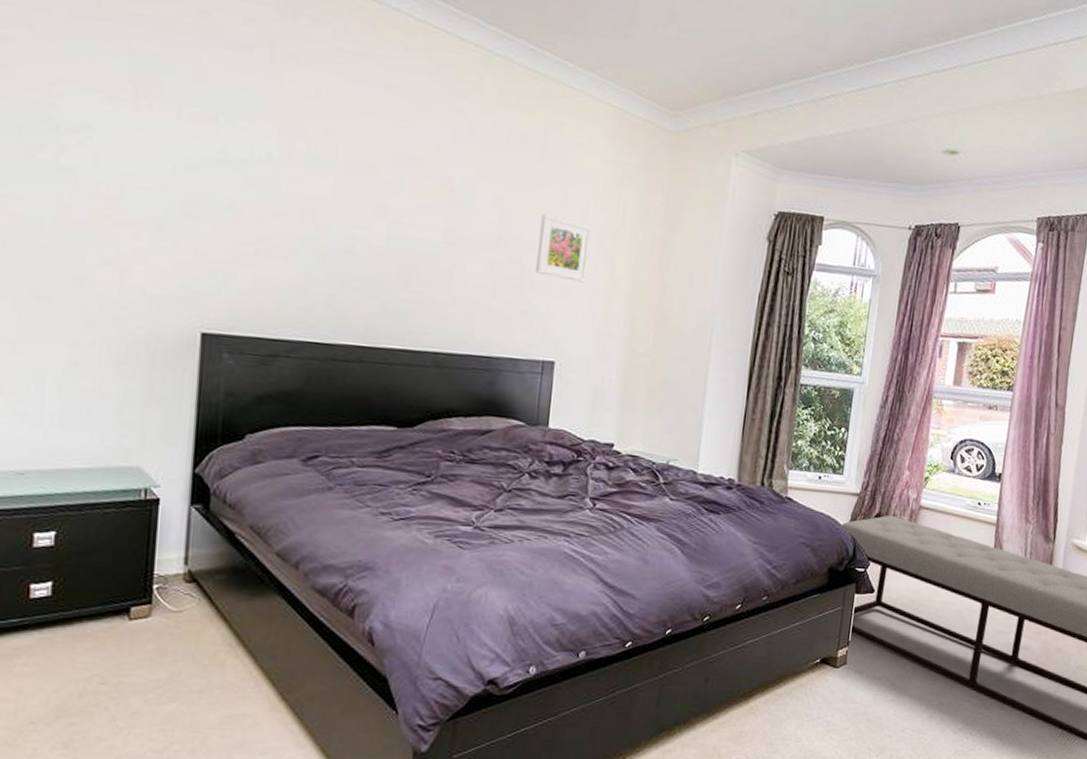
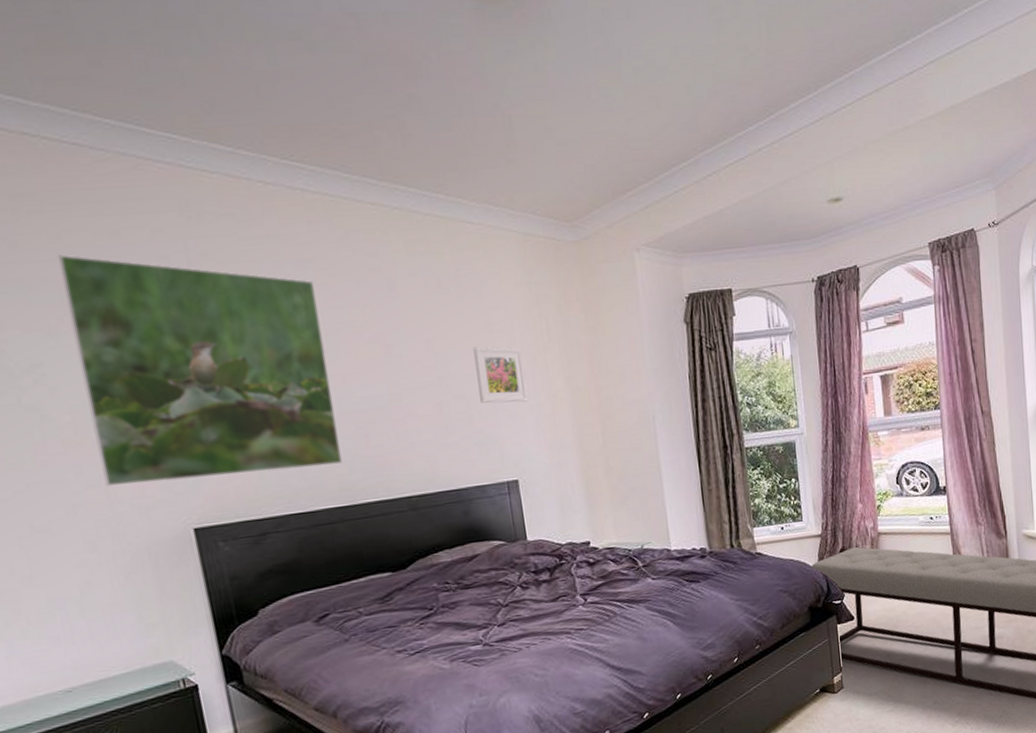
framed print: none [122,20,394,302] -> present [58,254,342,487]

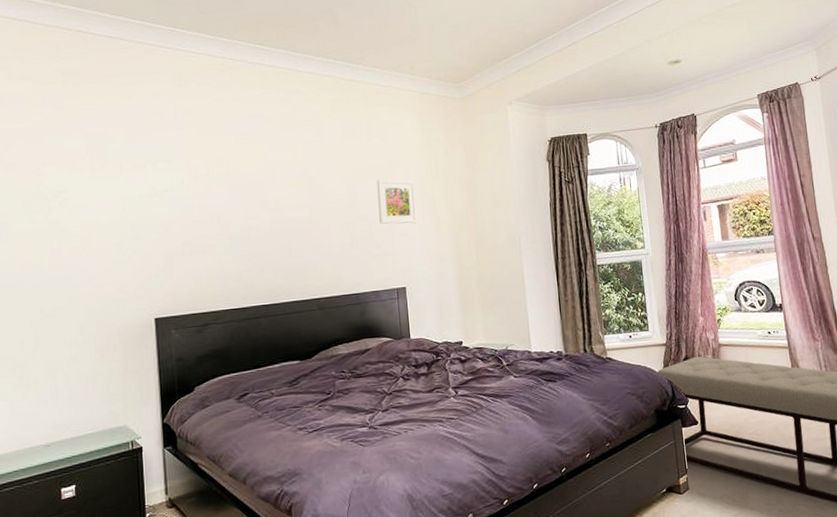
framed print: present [58,254,342,487] -> none [88,113,270,284]

